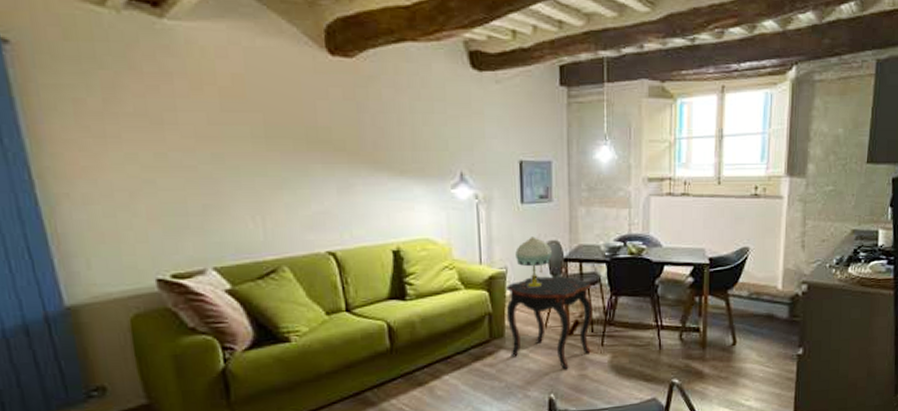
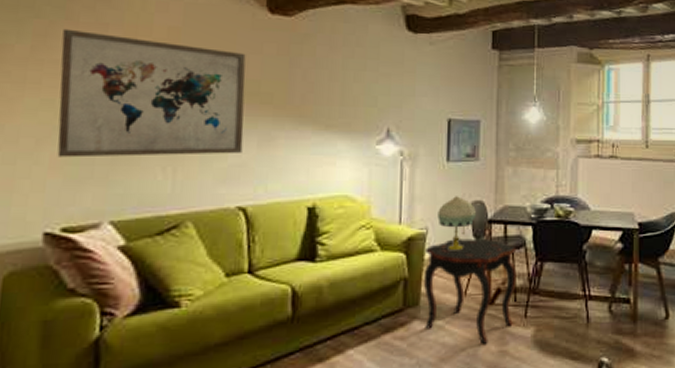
wall art: none [129,79,324,209] -> present [57,28,246,158]

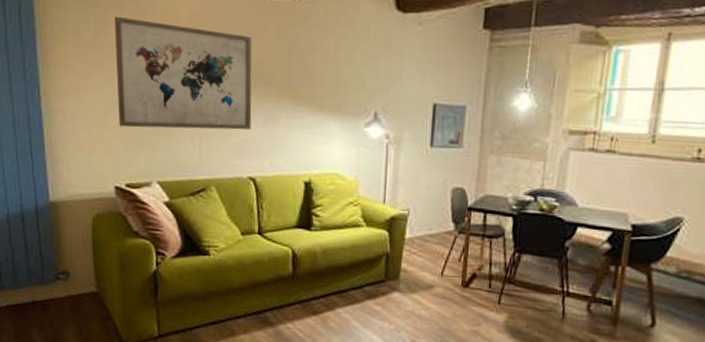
side table: present [423,238,517,344] -> none [403,222,495,322]
table lamp: present [437,196,477,251] -> none [419,181,458,234]

